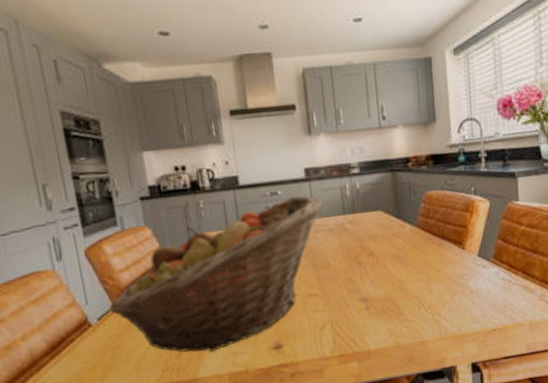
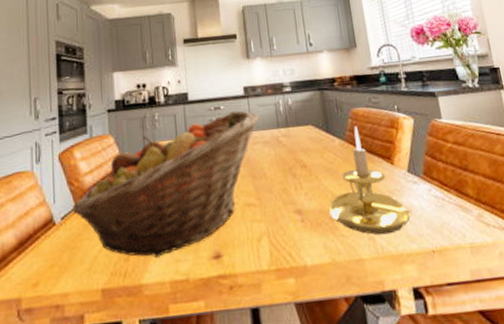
candle holder: none [395,210,478,318] -> present [329,126,412,235]

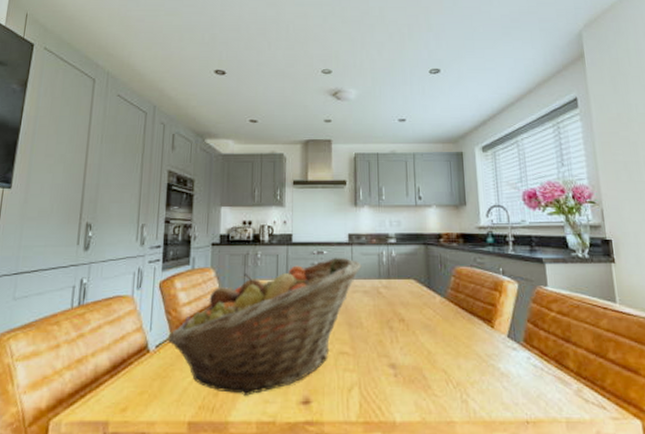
candle holder: present [329,126,412,235] -> none [424,285,508,399]

